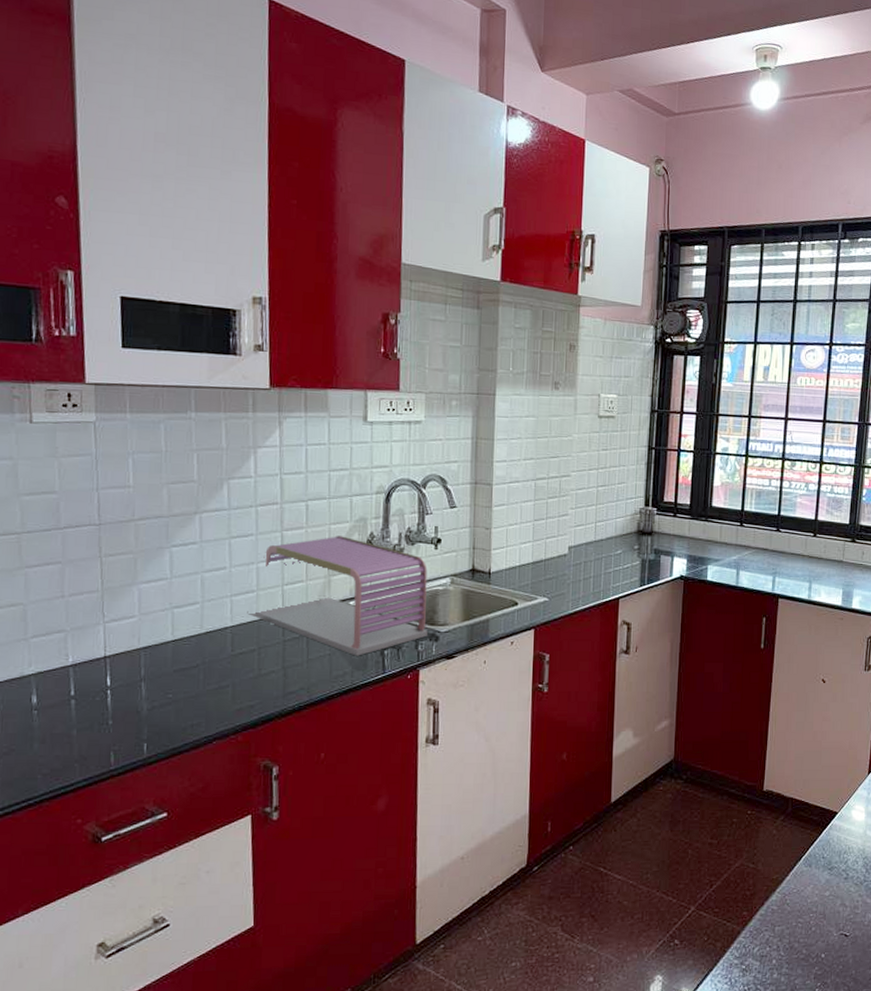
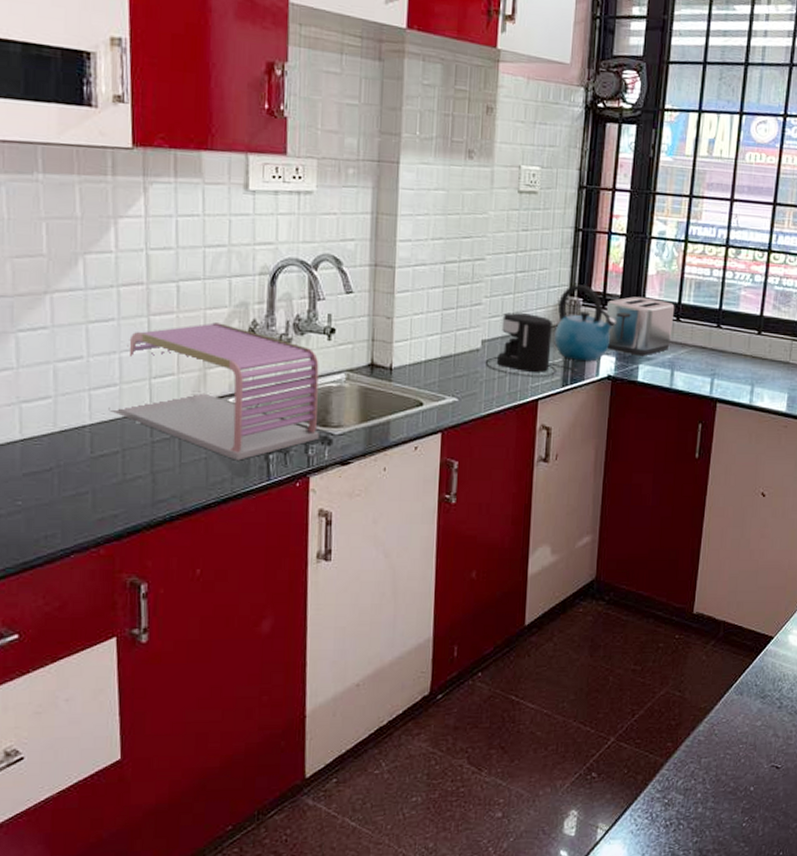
coffee maker: none [571,522,653,579] -> present [485,312,577,378]
kettle: none [632,496,688,563] -> present [554,284,617,361]
toaster: none [677,505,739,558] -> present [606,296,675,356]

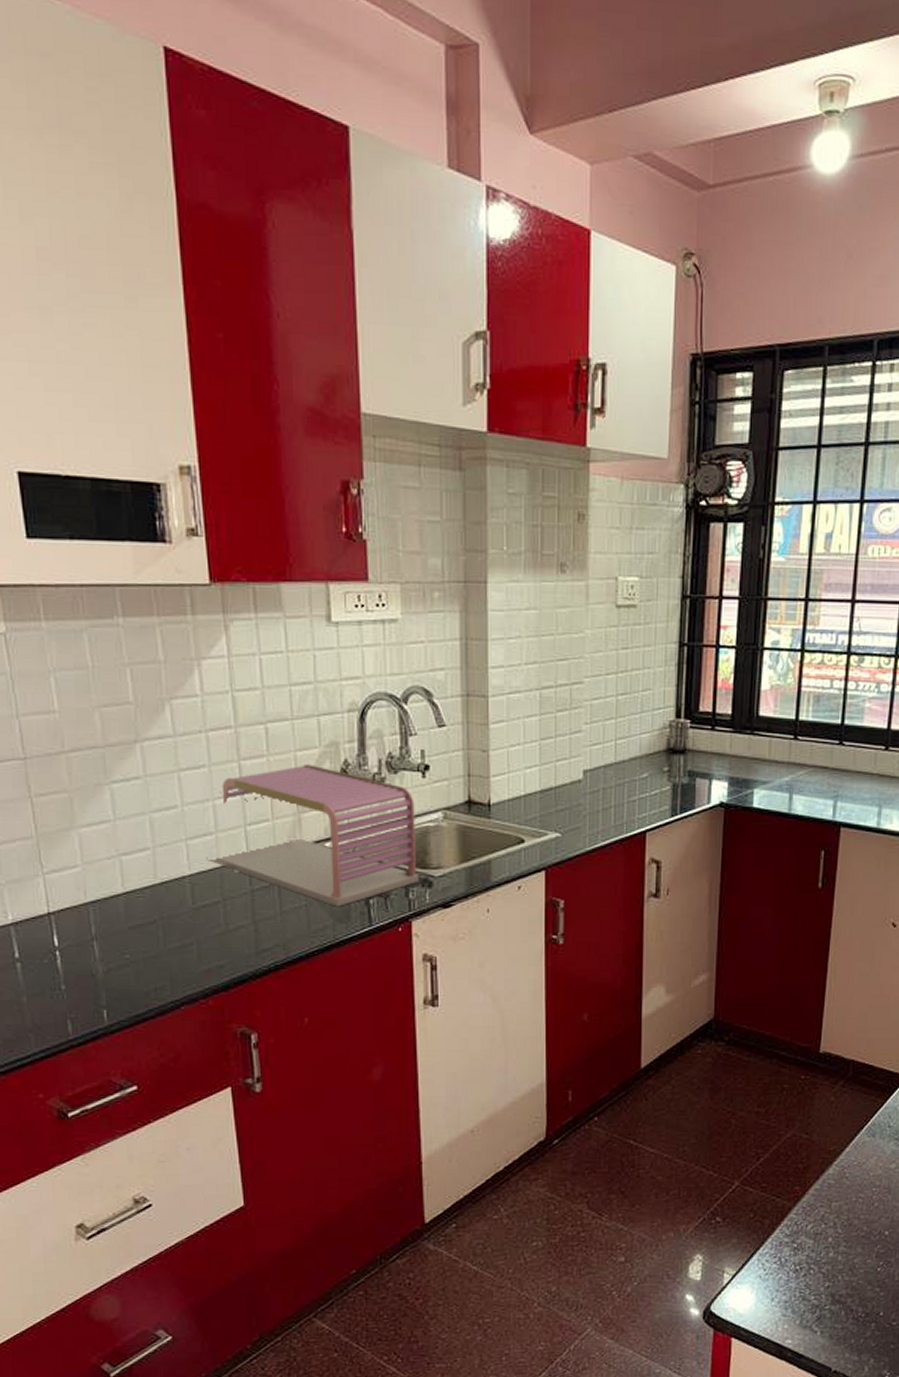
coffee maker: present [485,312,577,378] -> none [587,739,687,808]
kettle: present [554,284,617,361] -> none [661,705,729,787]
toaster: present [606,296,675,356] -> none [716,715,792,780]

